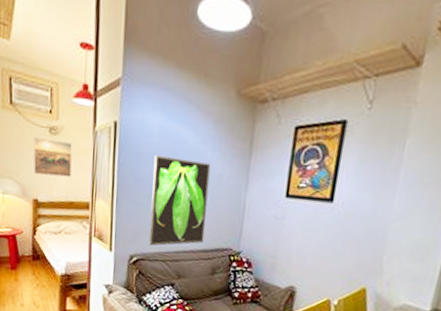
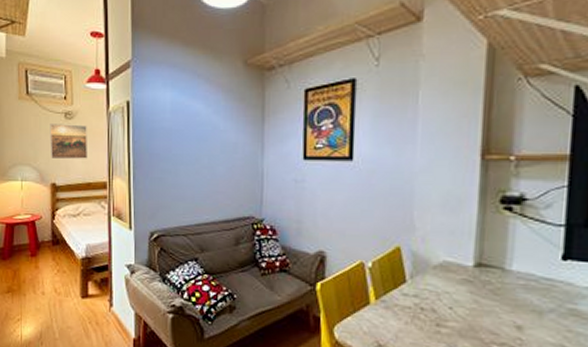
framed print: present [149,155,211,246] -> none [167,129,225,221]

